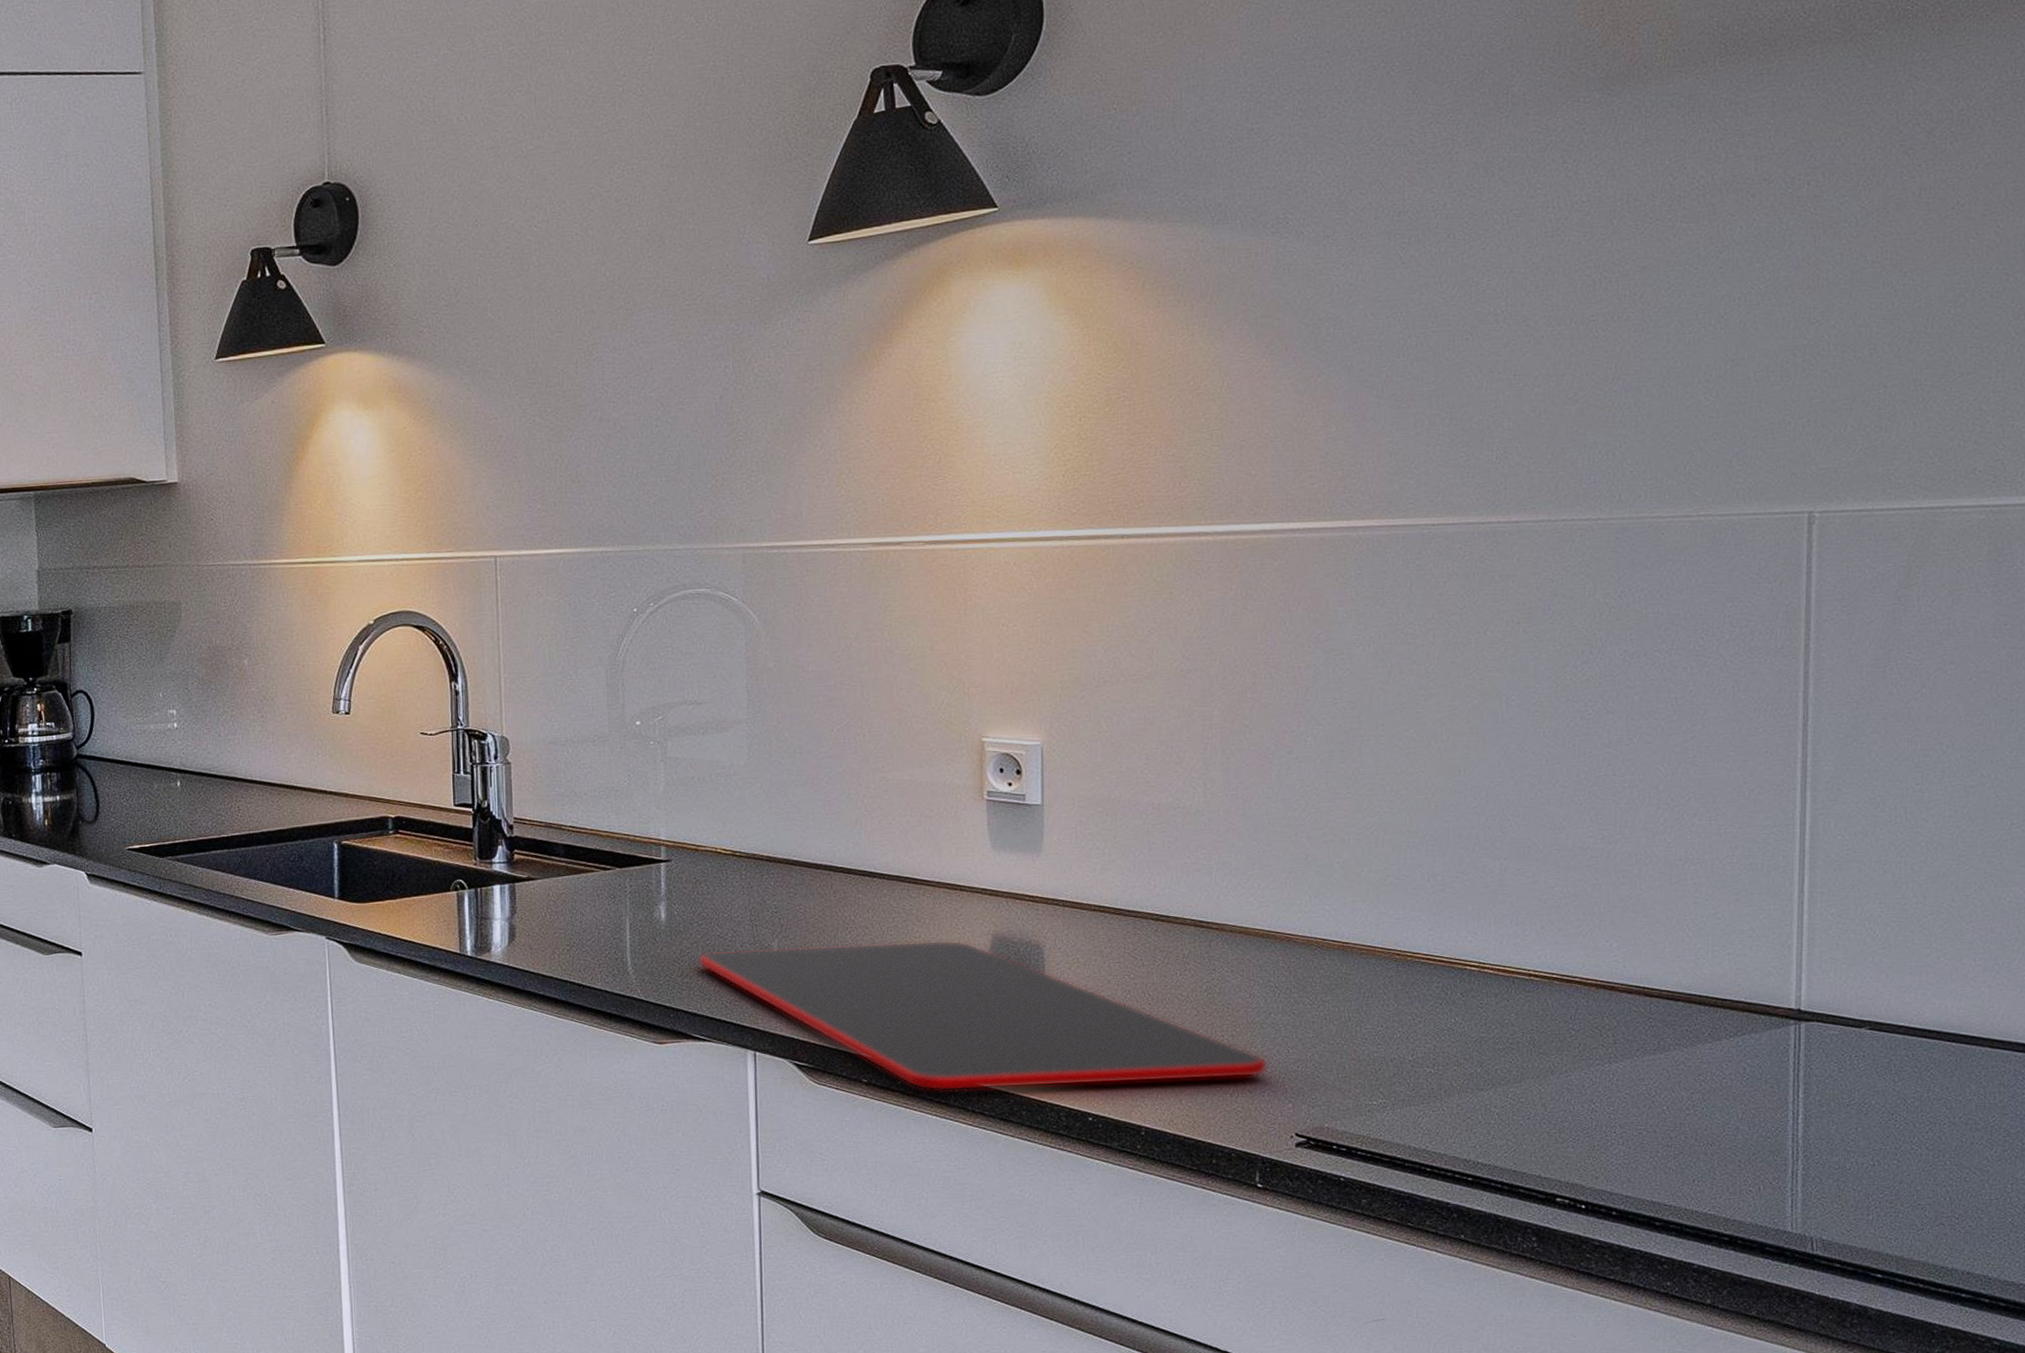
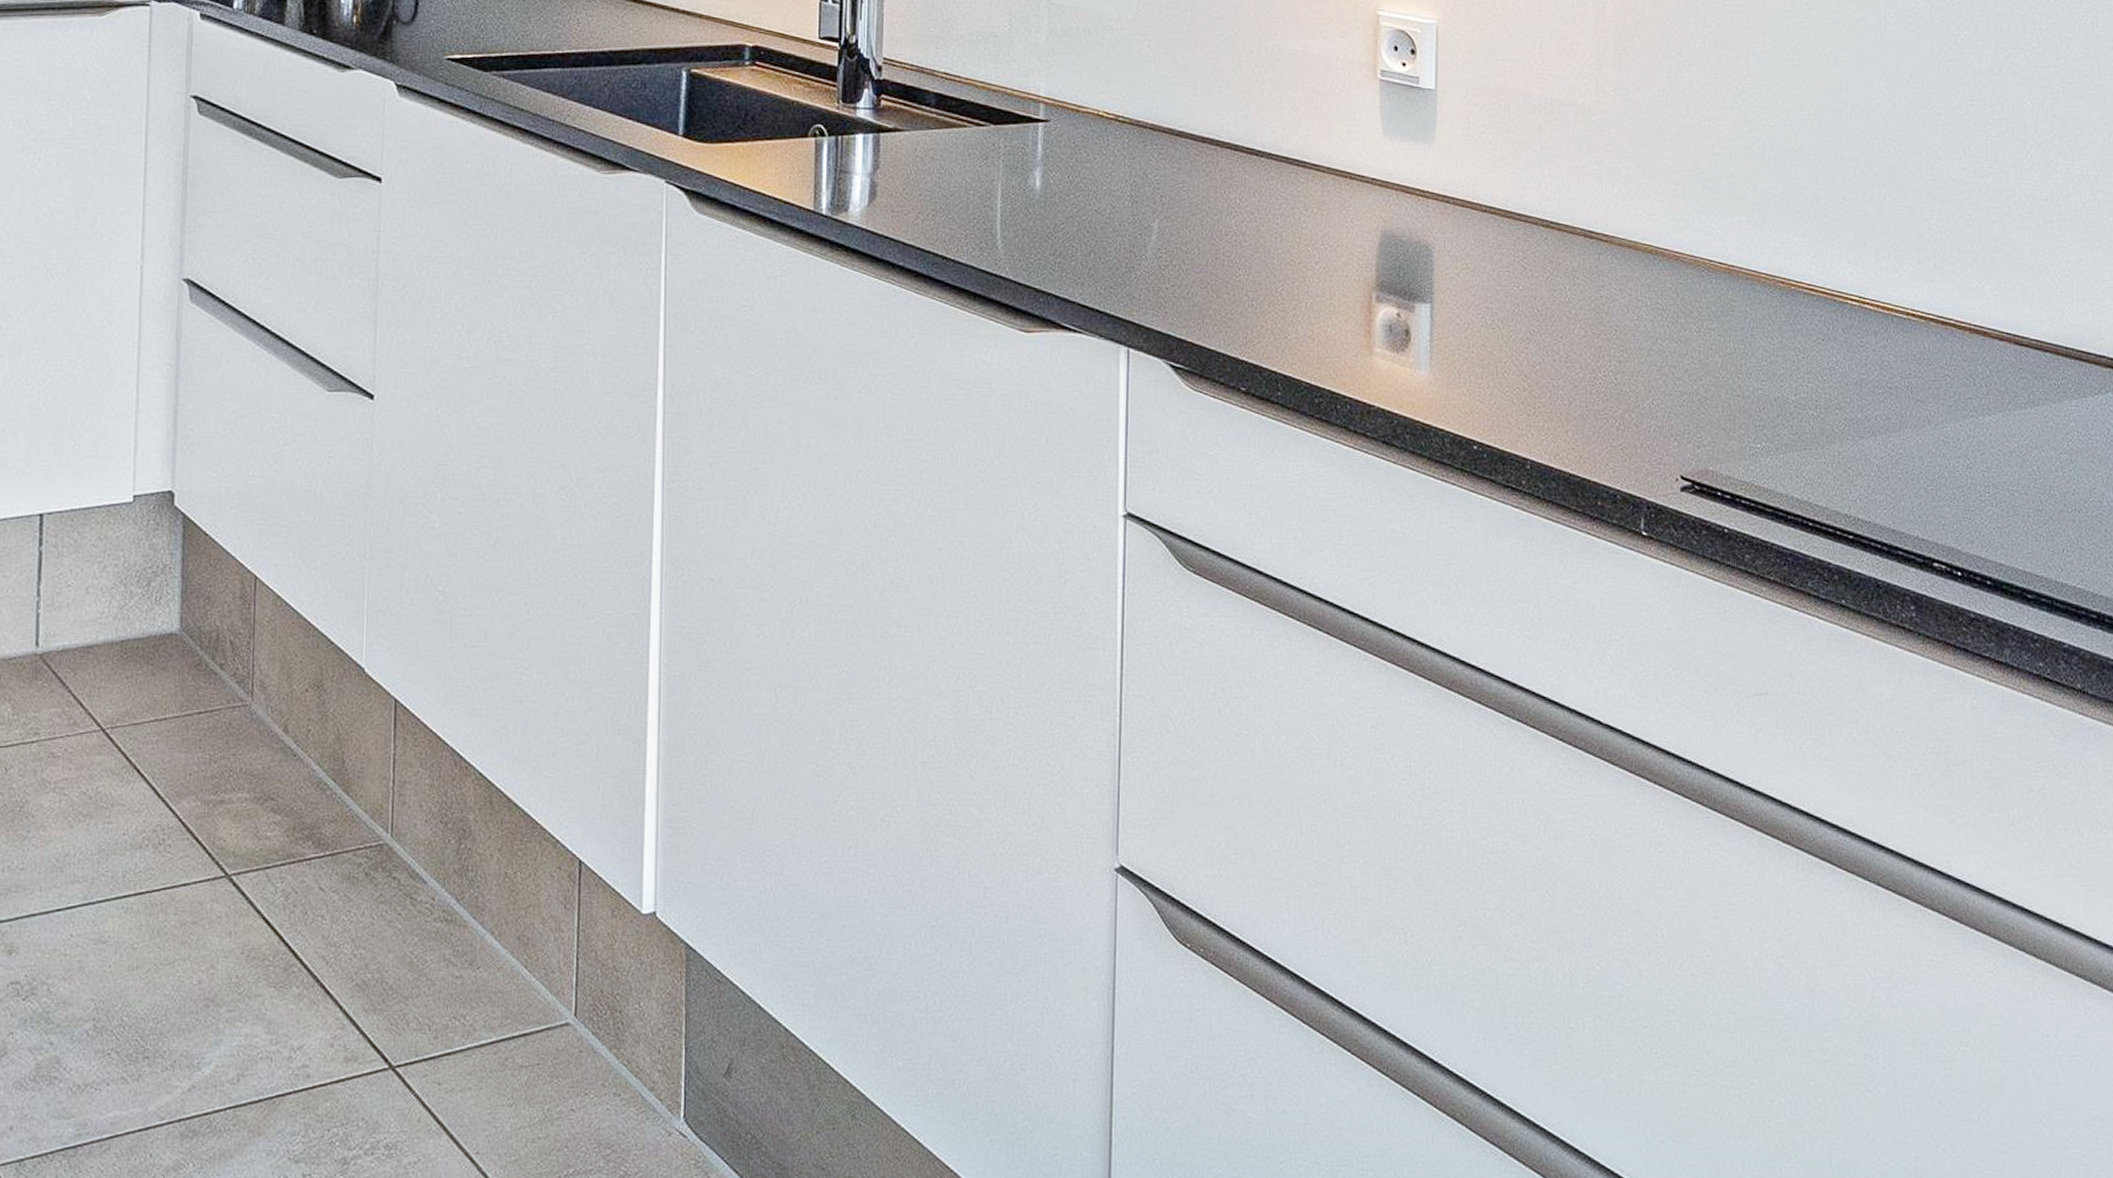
cutting board: present [698,939,1268,1091] -> none [1073,229,1655,410]

